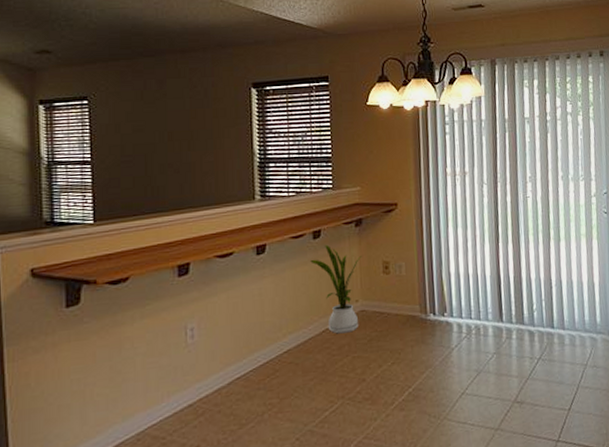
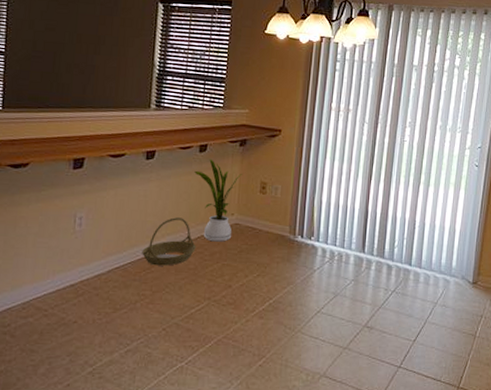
basket: none [263,312,323,370] -> present [142,217,197,266]

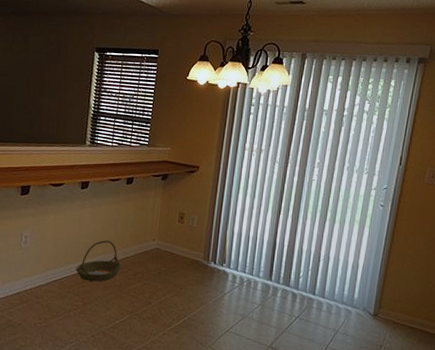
house plant: present [194,159,242,242] -> none [122,190,163,264]

